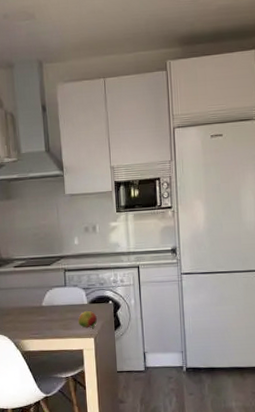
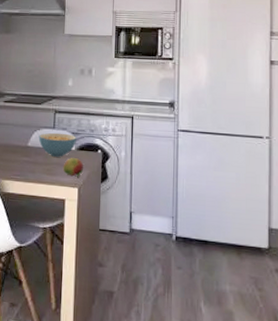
cereal bowl: none [51,289,88,312] -> present [38,132,76,157]

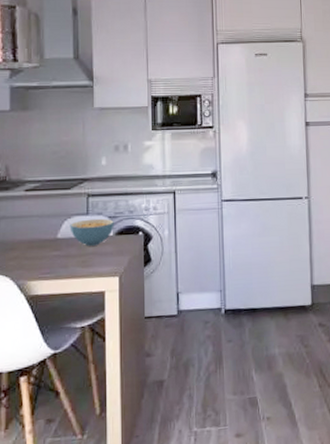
fruit: present [62,158,83,177] -> none [100,244,123,265]

